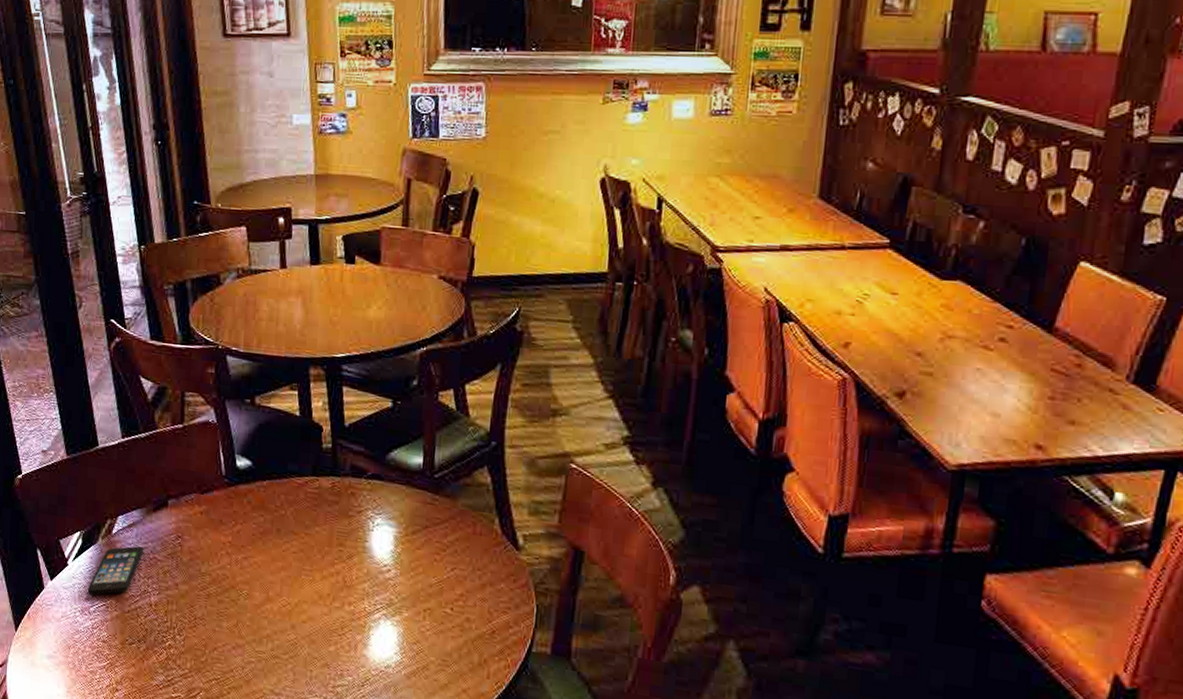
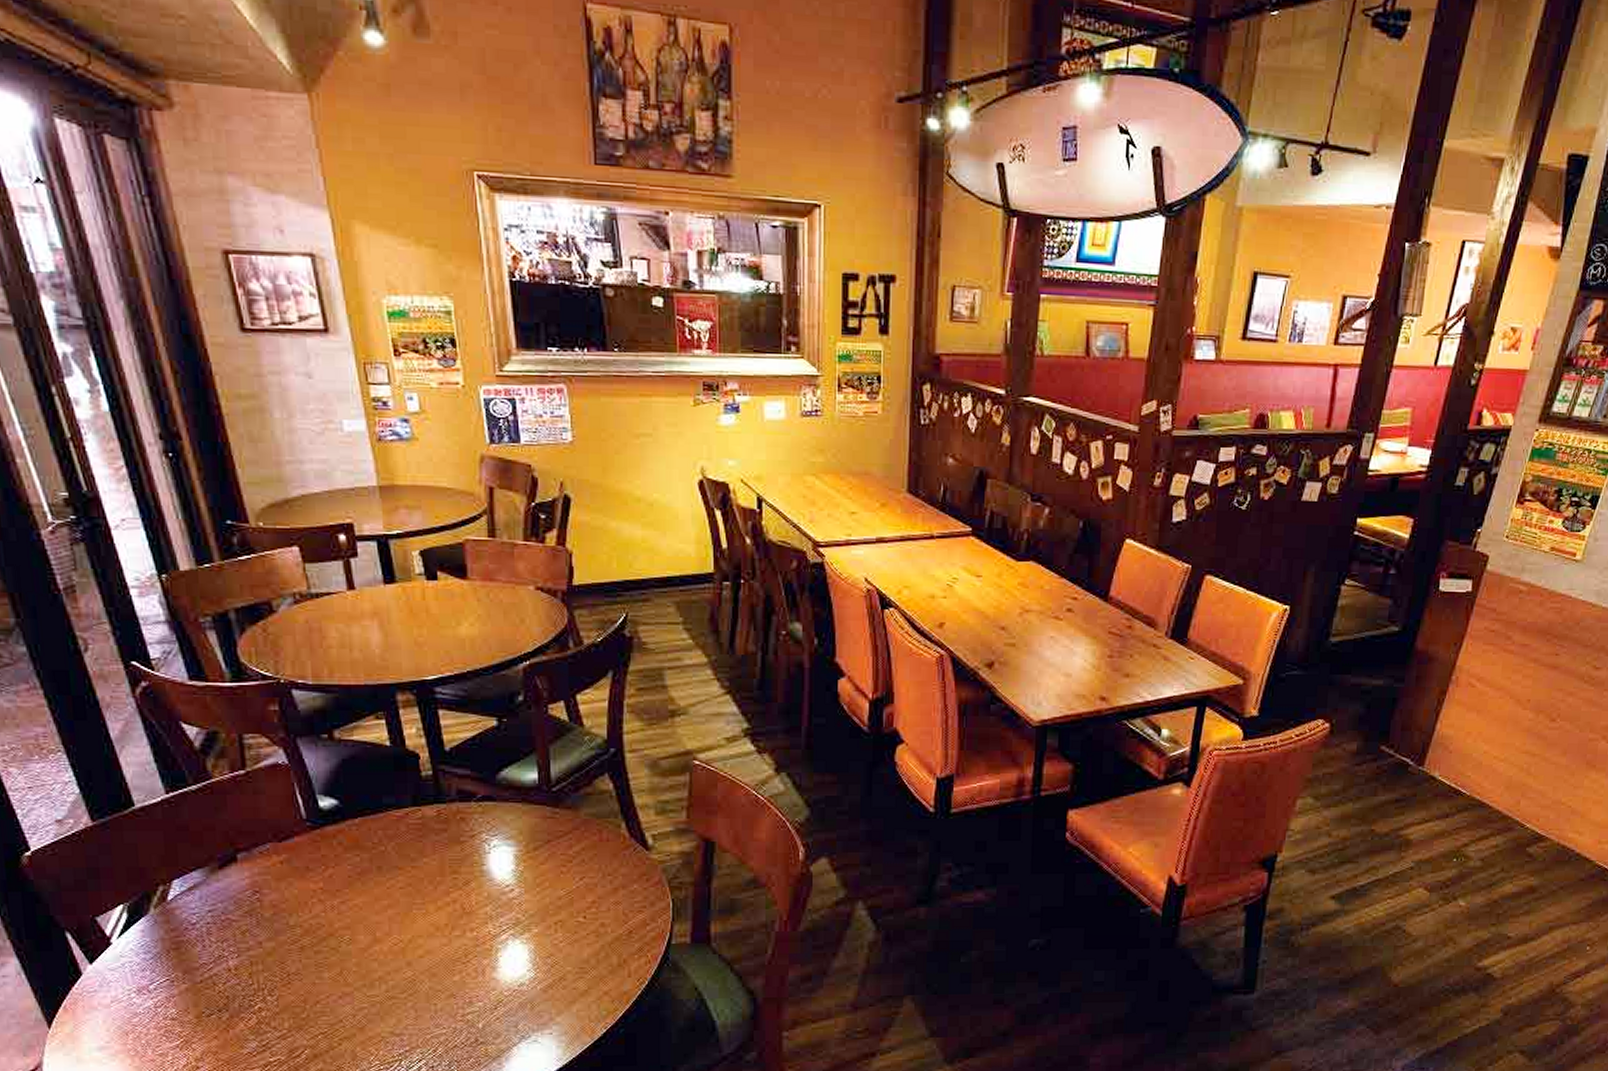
smartphone: present [87,546,144,596] -> none [142,910,212,972]

